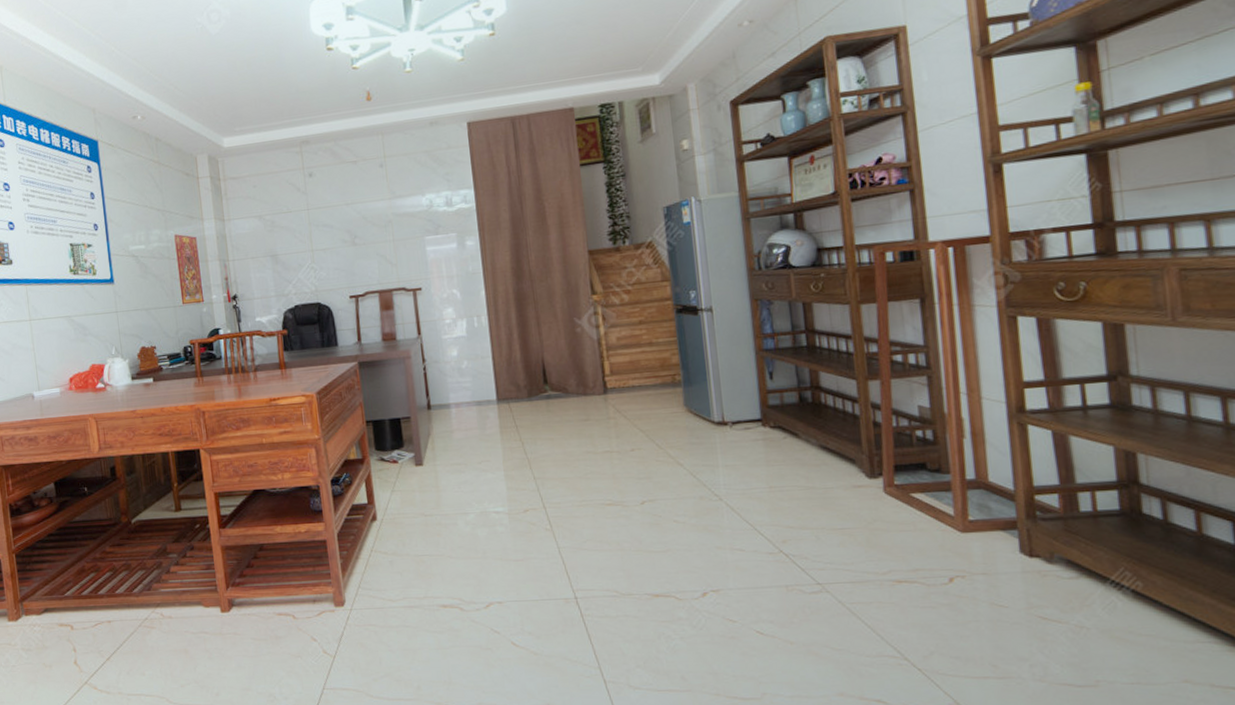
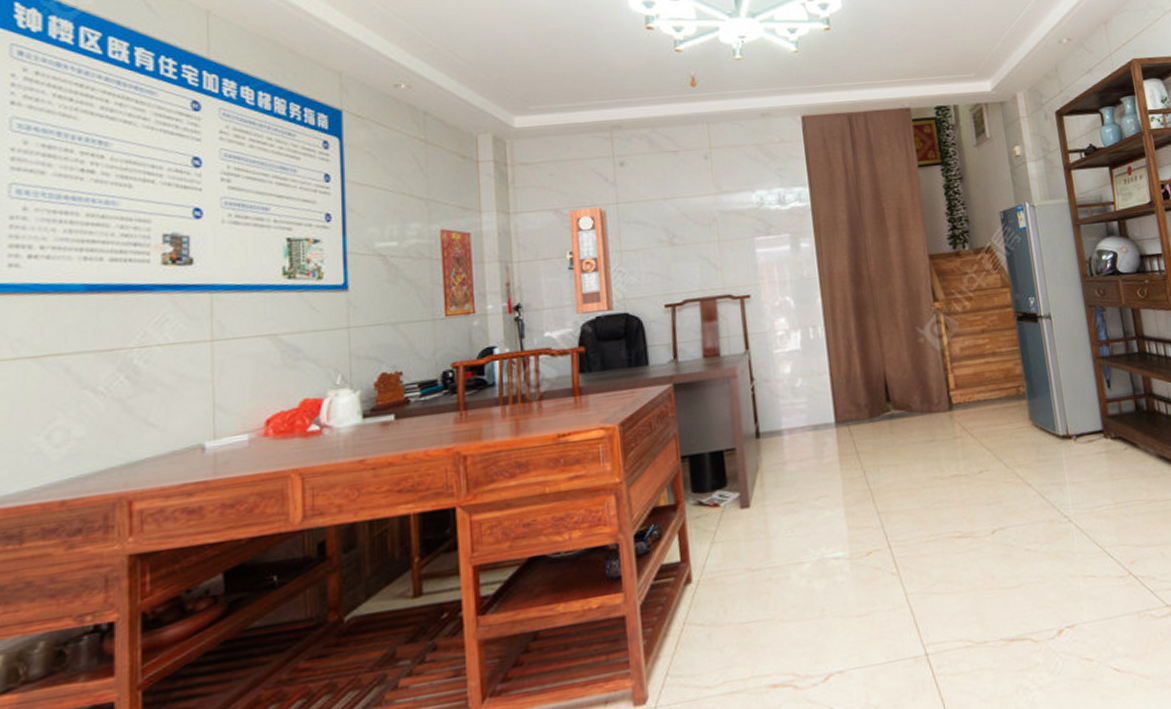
pendulum clock: none [269,213,309,303] -> present [566,207,614,314]

